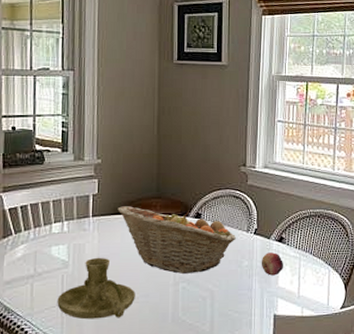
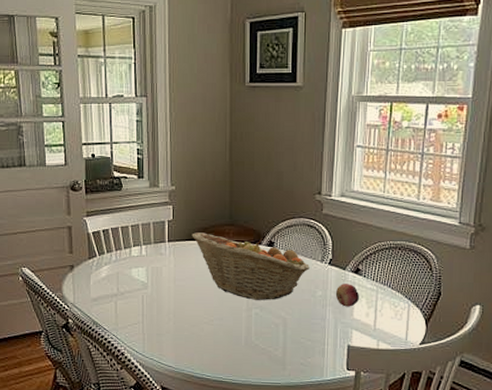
candle holder: present [57,258,135,320] -> none [139,281,210,338]

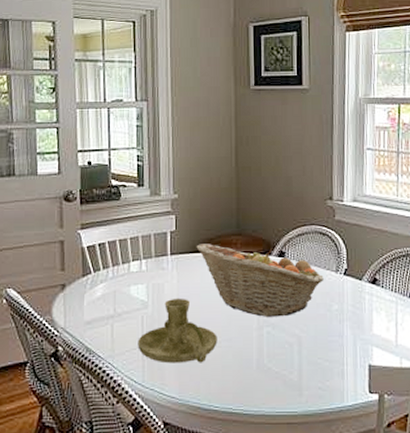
candle holder: none [139,281,210,338] -> present [138,299,217,364]
fruit: present [335,284,360,307] -> none [352,295,379,321]

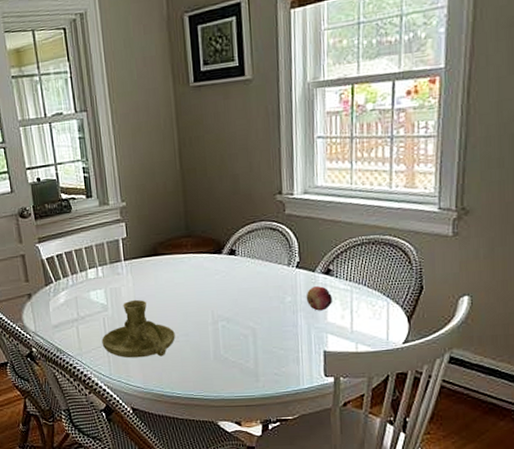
fruit basket: present [196,244,324,317] -> none [148,247,276,312]
fruit: none [352,295,379,321] -> present [306,286,333,311]

